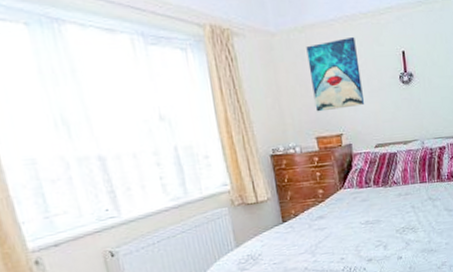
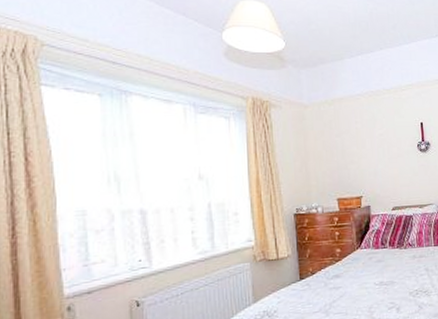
wall art: present [306,36,364,112] -> none [334,109,384,175]

